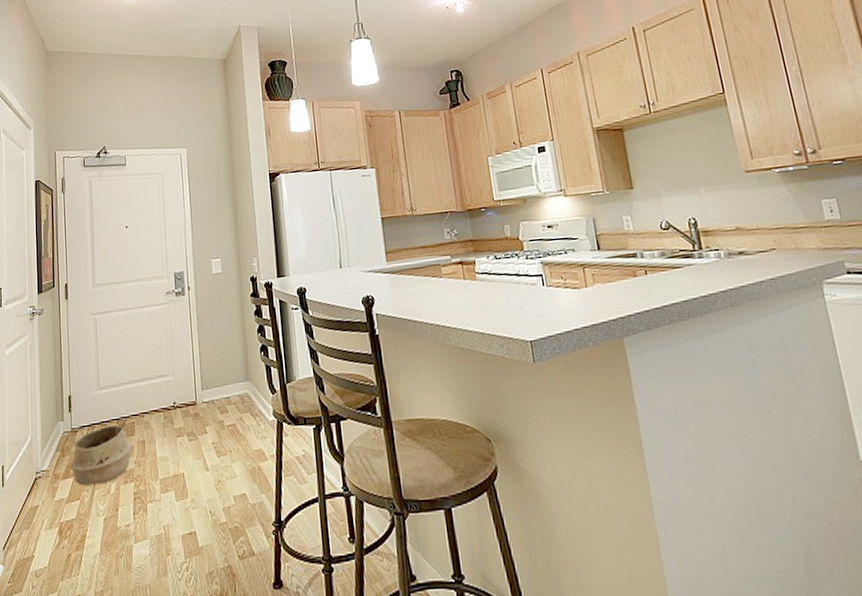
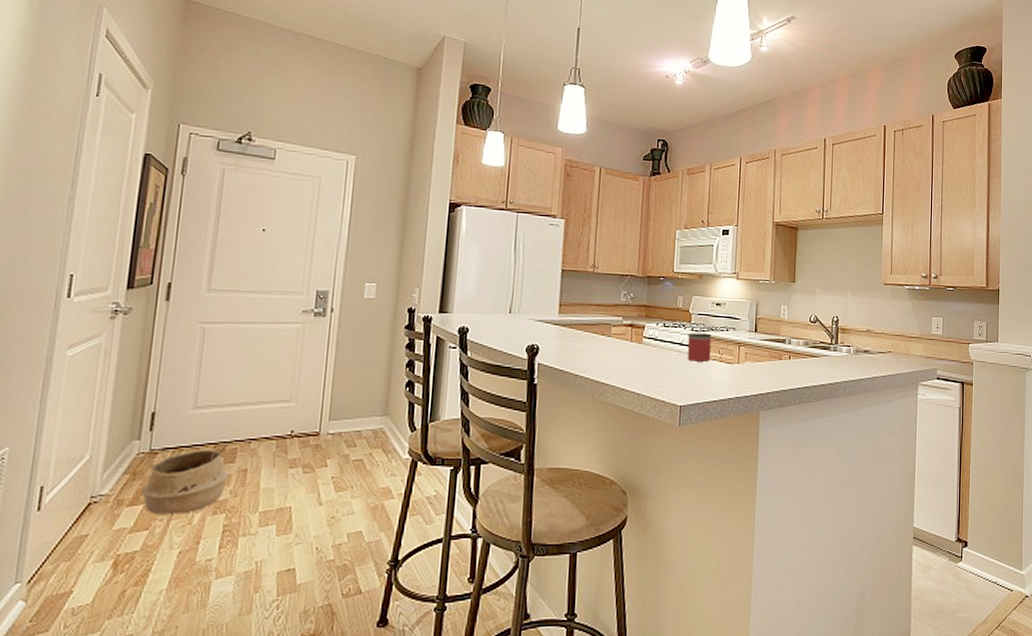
beverage cup: none [523,259,554,292] -> present [687,332,712,362]

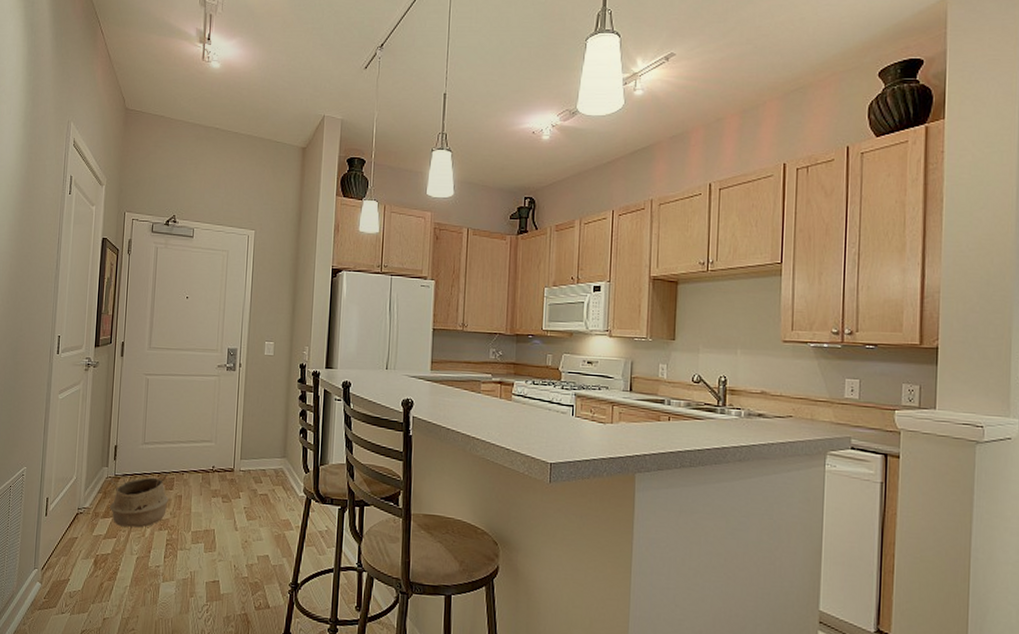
beverage cup: present [687,332,712,362] -> none [557,391,583,421]

